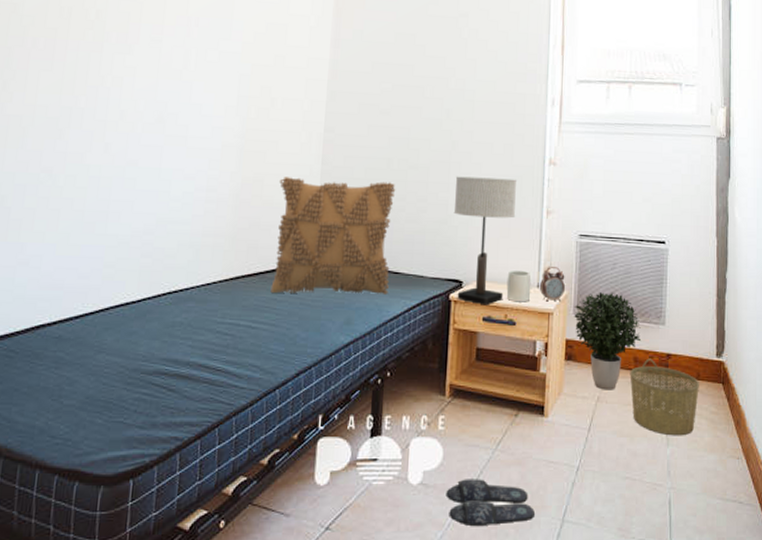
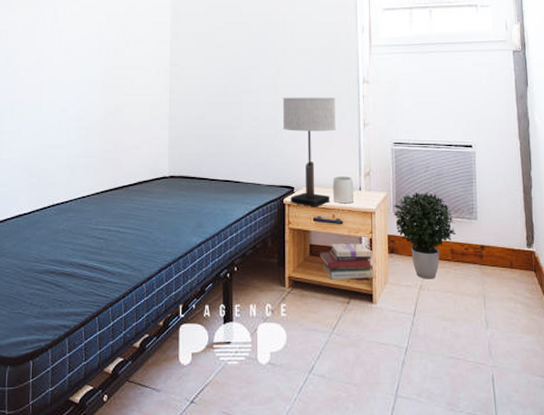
pillow: present [270,177,396,294] -> none [134,105,232,203]
slippers: present [447,479,535,527] -> none [292,359,370,401]
books: none [487,347,547,389] -> present [320,243,374,280]
alarm clock: present [539,267,565,302] -> none [361,172,384,202]
basket: present [629,358,699,436] -> none [448,250,513,319]

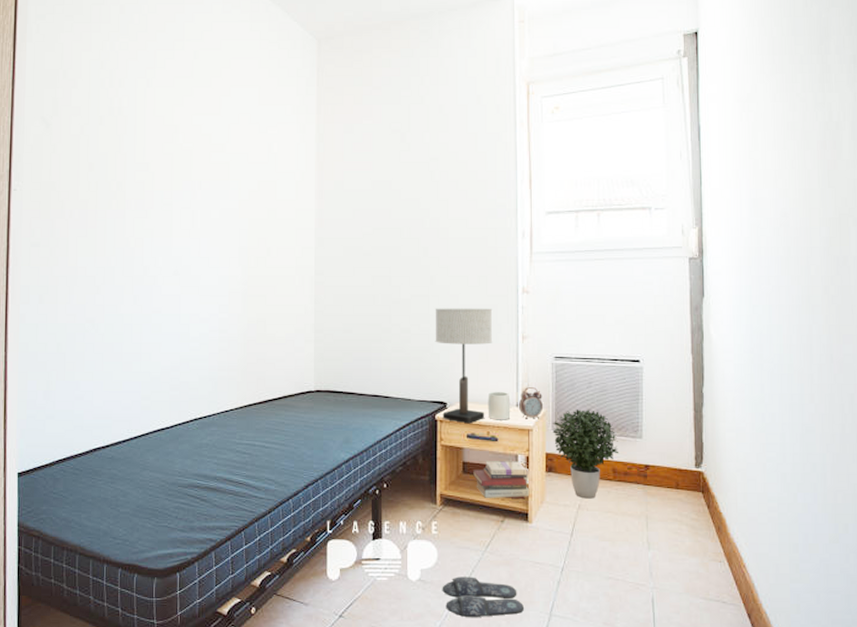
slippers: none [292,359,370,401] -> present [443,576,524,618]
alarm clock: none [361,172,384,202] -> present [518,387,543,419]

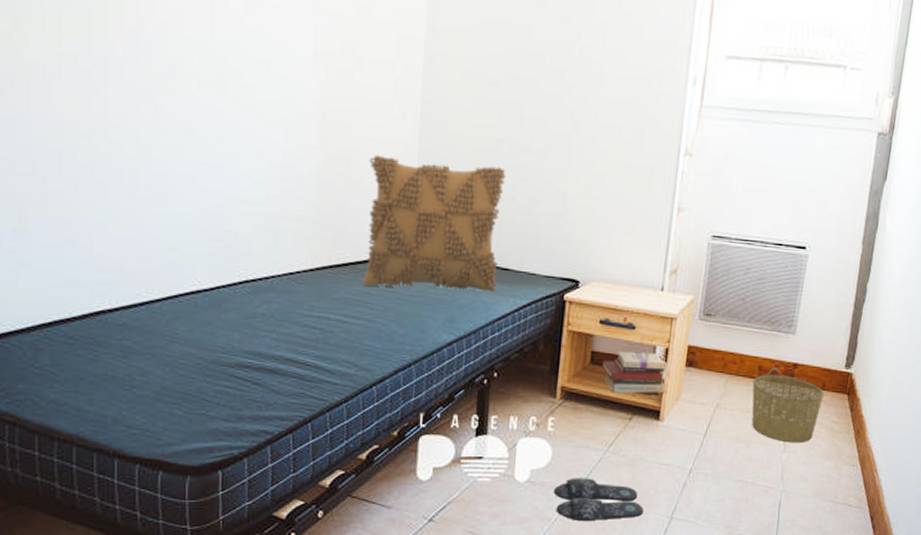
pillow: none [279,316,382,418] -> present [363,155,506,292]
table lamp: present [435,308,493,424] -> none [572,163,647,308]
mug: present [487,392,511,420] -> none [627,272,656,306]
alarm clock: present [518,387,543,419] -> none [663,269,693,307]
potted plant: present [553,410,618,499] -> none [699,298,769,398]
basket: none [609,469,679,541] -> present [751,367,824,443]

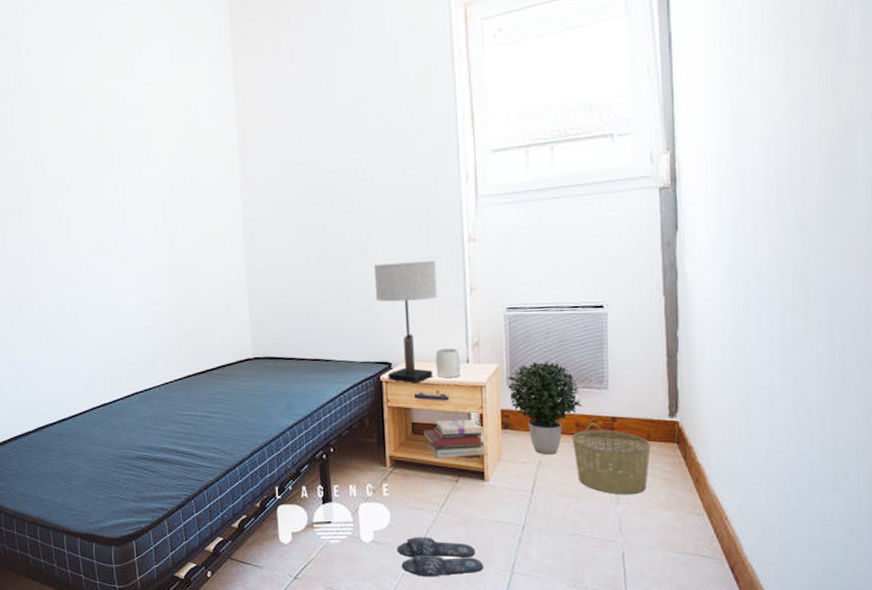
pillow: present [363,155,506,292] -> none [211,278,322,388]
table lamp: none [572,163,647,308] -> present [373,260,437,383]
mug: none [627,272,656,306] -> present [435,348,461,378]
potted plant: none [699,298,769,398] -> present [508,362,581,455]

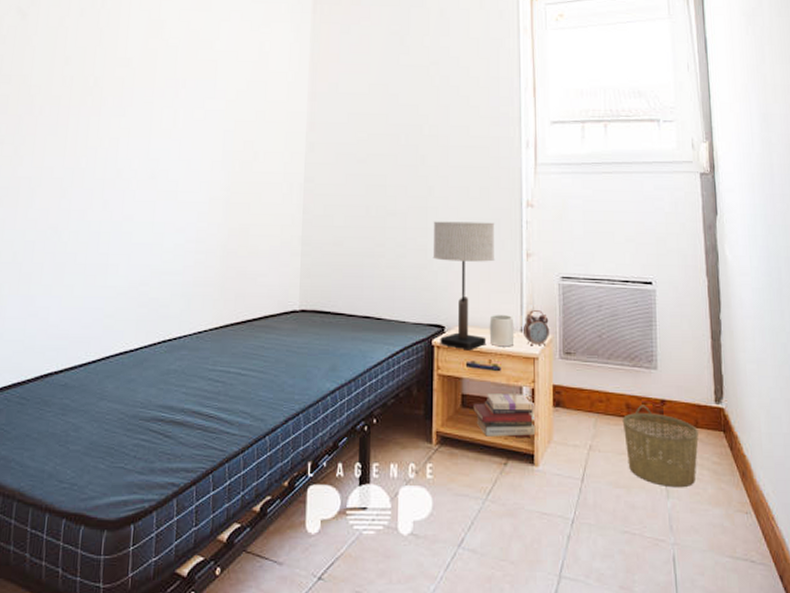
slippers: present [398,537,483,577] -> none [438,530,530,581]
alarm clock: none [468,341,496,376] -> present [522,310,549,346]
potted plant: present [508,362,581,455] -> none [560,336,632,438]

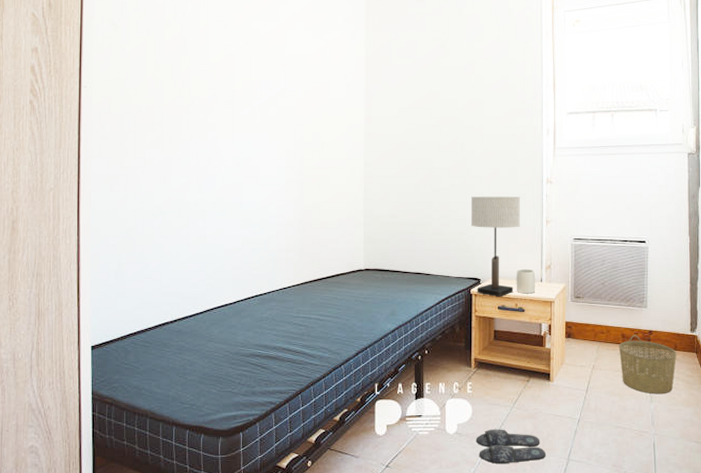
slippers: none [438,530,530,581] -> present [477,429,546,465]
books: present [473,393,536,437] -> none [503,329,552,361]
alarm clock: present [522,310,549,346] -> none [542,265,563,293]

